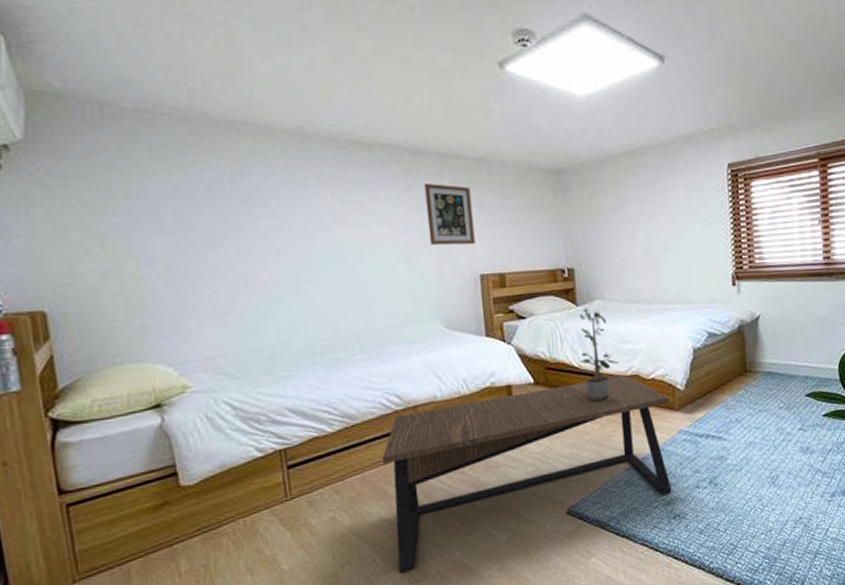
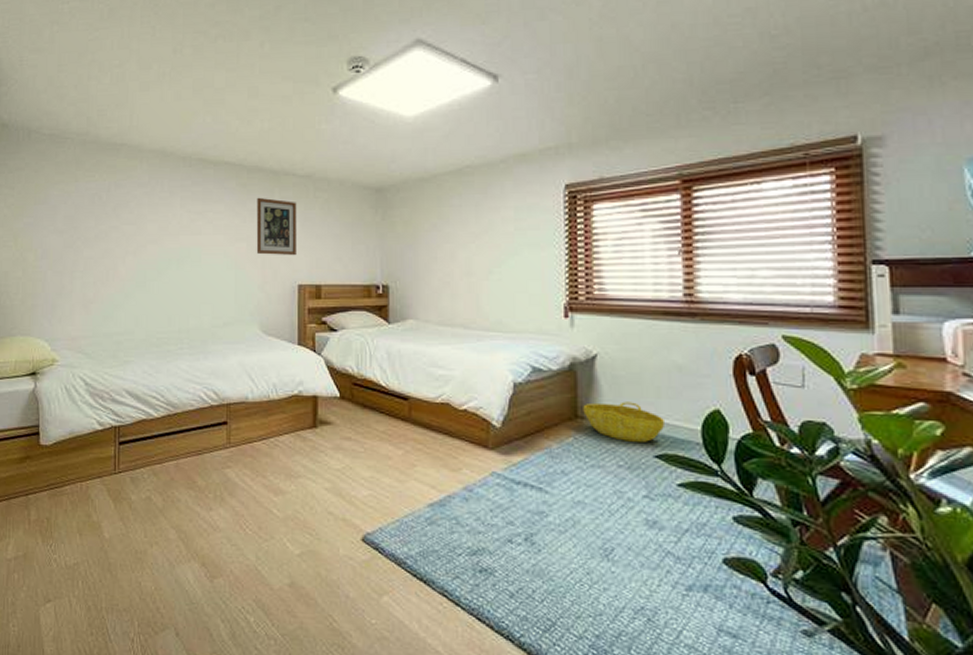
bench: present [381,374,672,573] -> none [195,401,483,565]
potted plant: present [580,307,619,401] -> none [388,325,429,425]
basket: none [750,352,813,387] -> present [583,401,666,444]

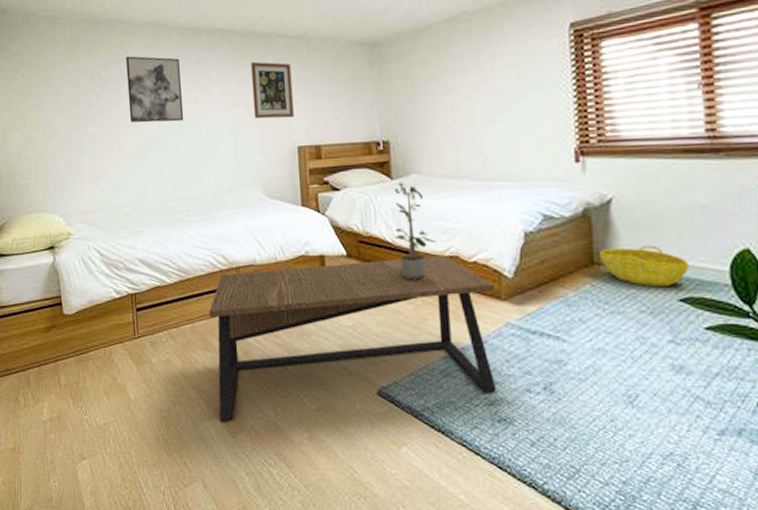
wall art: none [128,182,185,252] -> present [126,56,184,123]
bench: none [195,401,483,565] -> present [208,254,497,422]
potted plant: none [388,325,429,425] -> present [395,181,437,280]

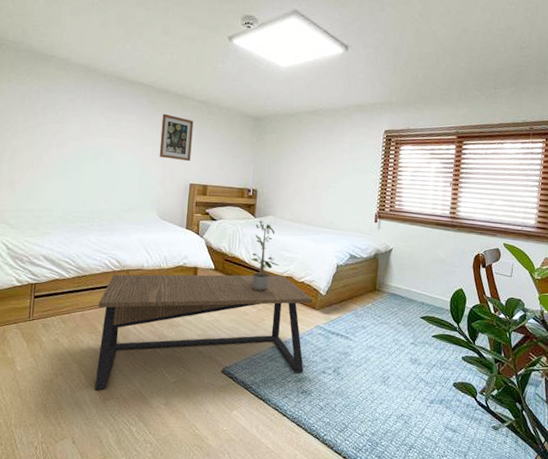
wall art: present [126,56,184,123] -> none [52,88,104,149]
basket: present [599,245,690,288] -> none [380,281,430,309]

